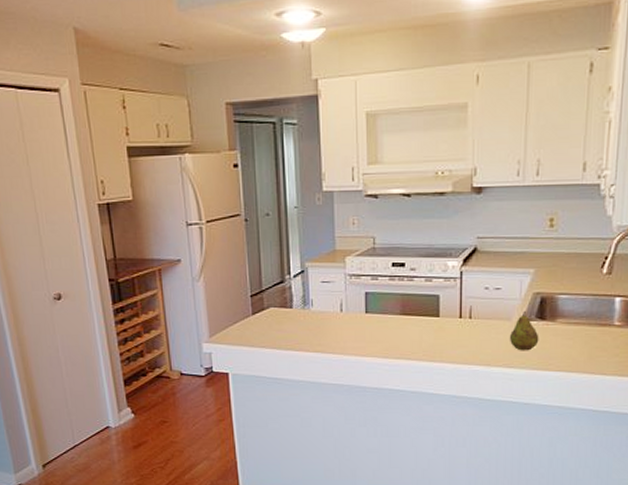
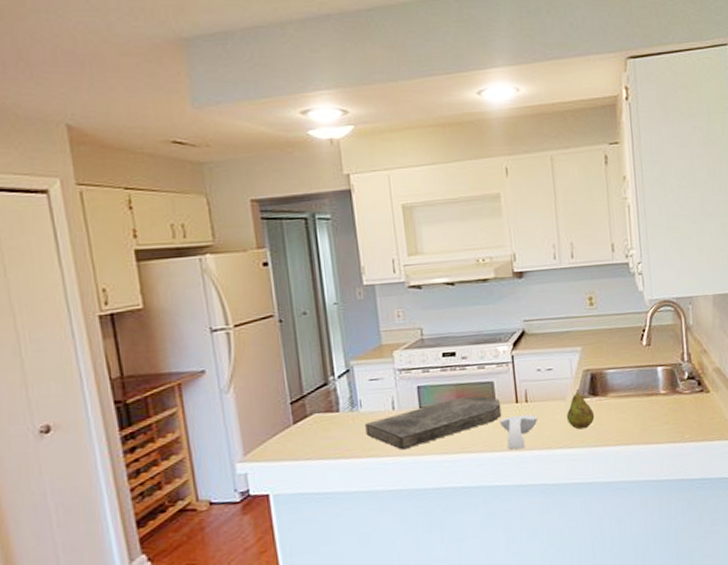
cutting board: none [315,307,444,349] -> present [365,396,502,450]
spoon rest: none [441,330,480,362] -> present [499,414,538,450]

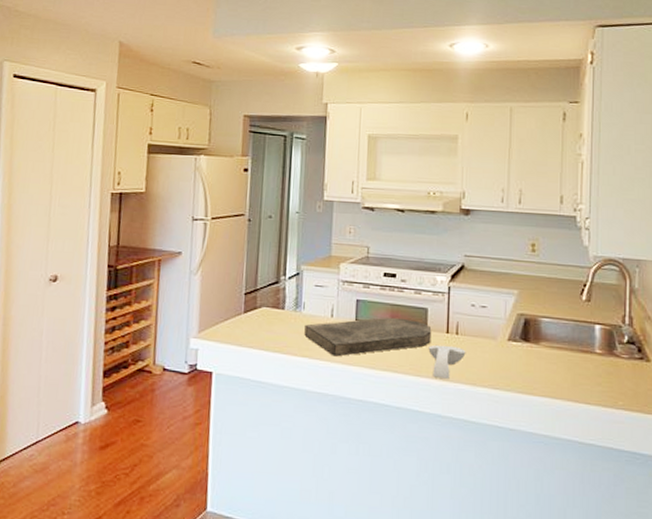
fruit: present [566,388,595,430] -> none [494,330,524,373]

